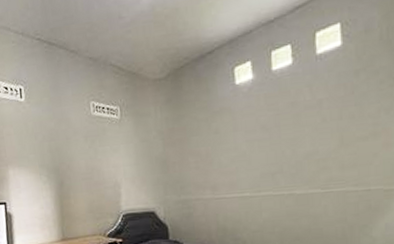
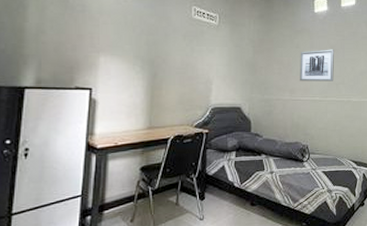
wall art: none [220,129,268,175] -> present [300,49,334,81]

